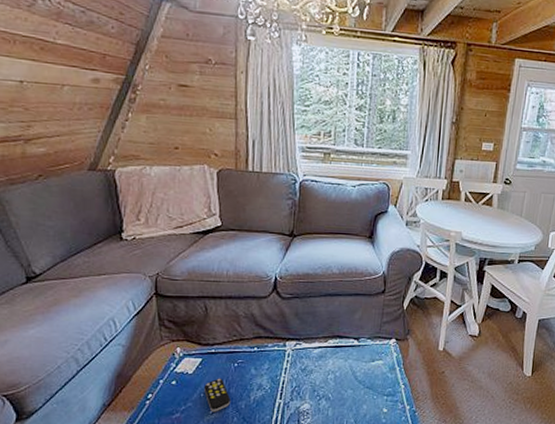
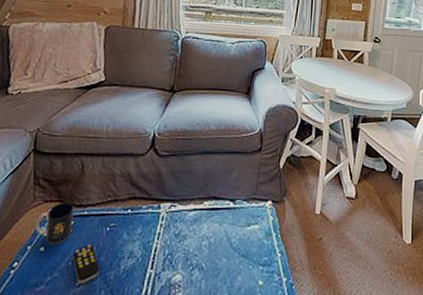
mug: none [164,341,202,379] -> present [34,202,75,245]

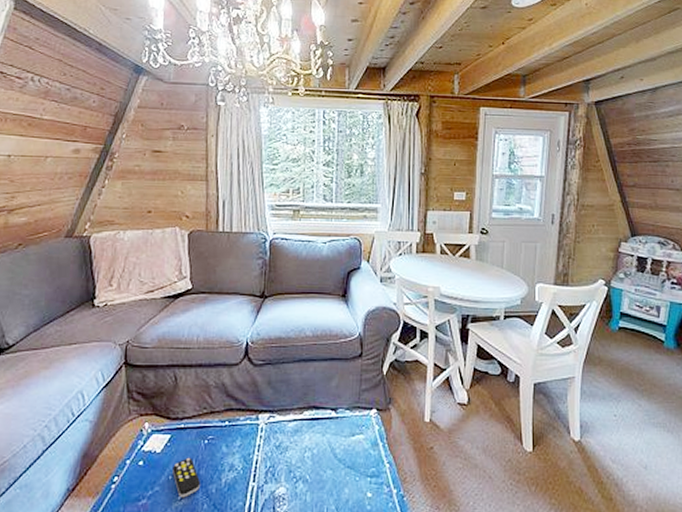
mug: present [34,202,75,245] -> none [132,415,171,459]

